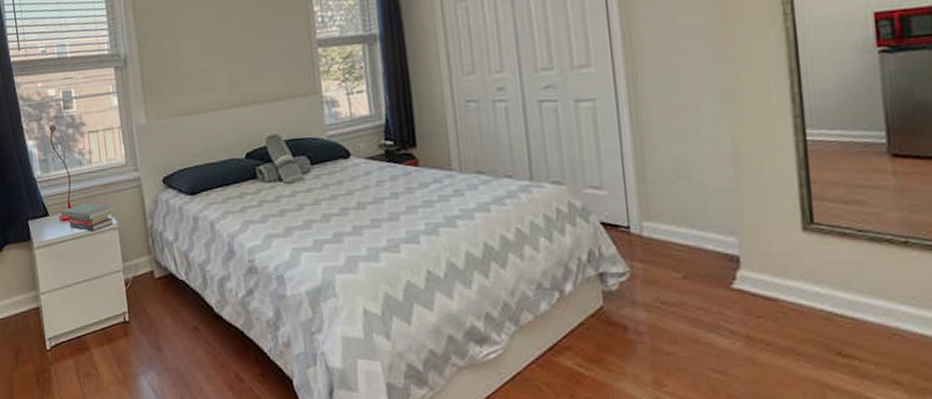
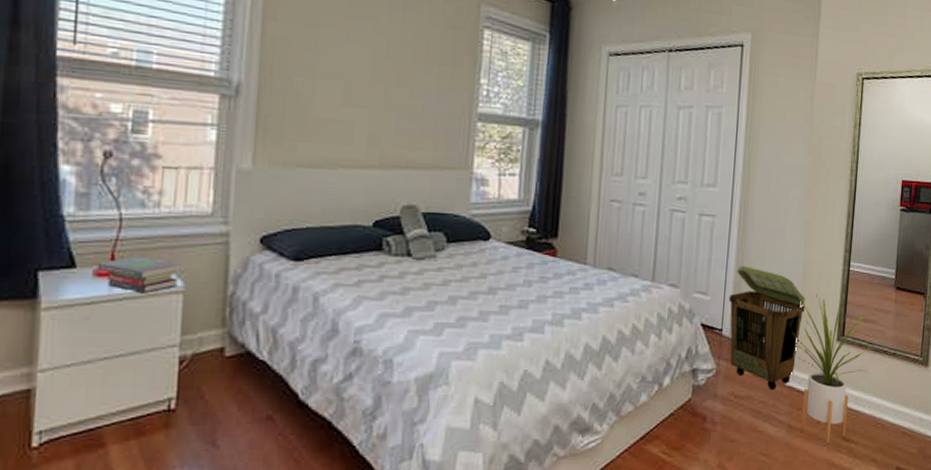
laundry basket: none [631,151,744,294] -> present [729,266,805,389]
house plant: none [731,171,864,359] -> present [793,294,872,444]

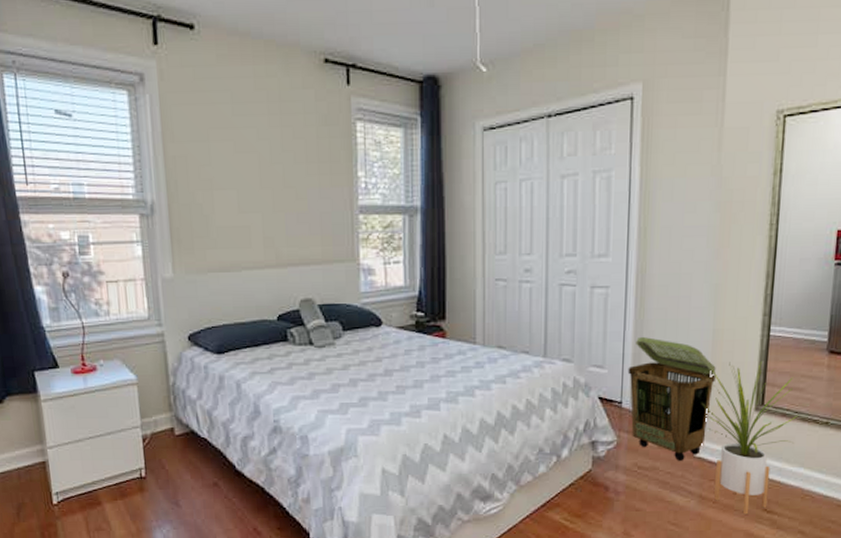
books: present [97,256,181,294] -> none [73,357,133,386]

